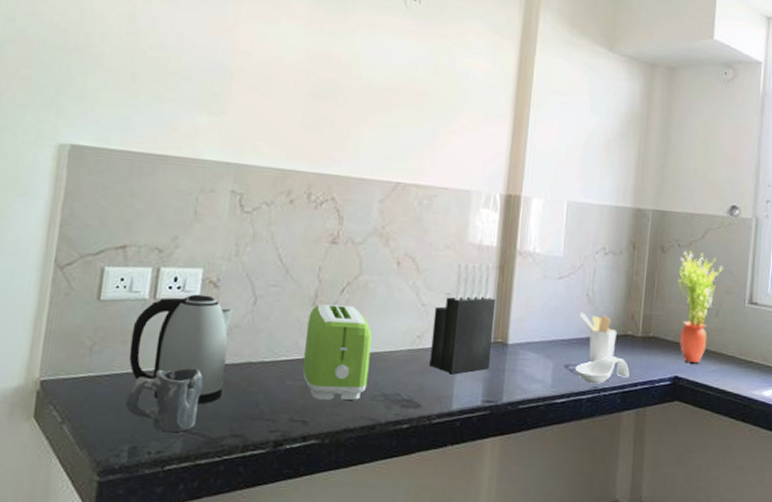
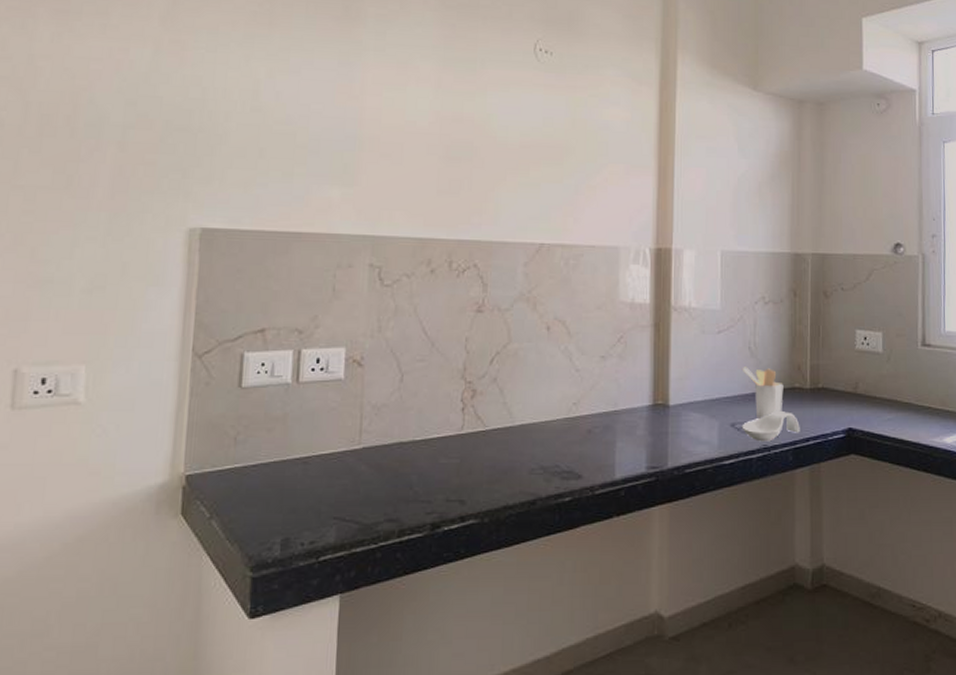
mug: present [125,366,204,433] -> none [274,450,354,522]
kettle: present [129,294,234,404] -> none [275,375,380,490]
toaster: present [302,304,372,400] -> none [456,376,526,476]
knife block: present [429,262,496,375] -> none [588,322,653,441]
potted plant: present [678,250,723,363] -> none [844,293,892,412]

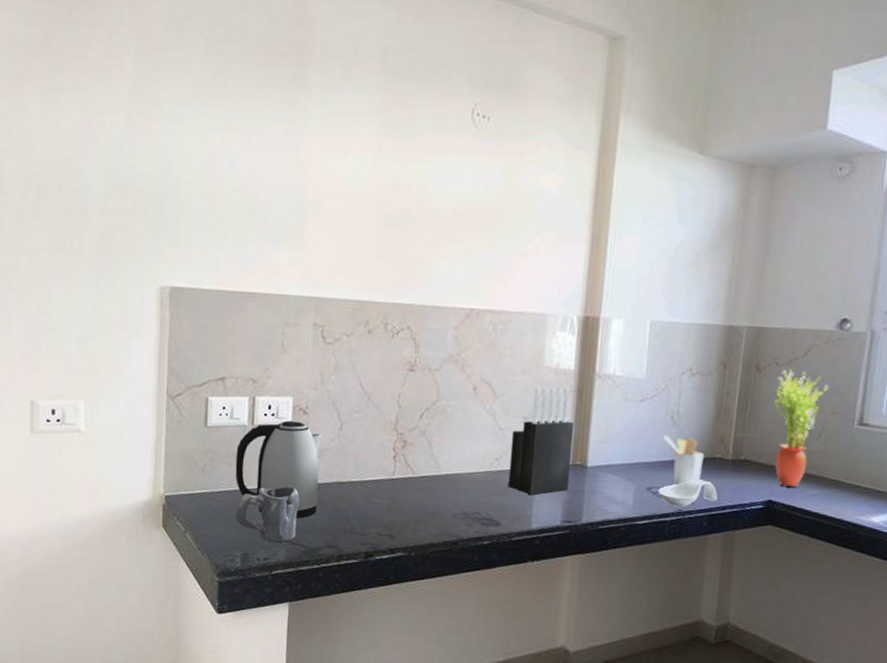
mug: none [274,450,354,522] -> present [235,485,300,543]
kettle: none [275,375,380,490] -> present [235,420,322,519]
knife block: none [588,322,653,441] -> present [508,386,574,495]
potted plant: none [844,293,892,412] -> present [774,368,829,487]

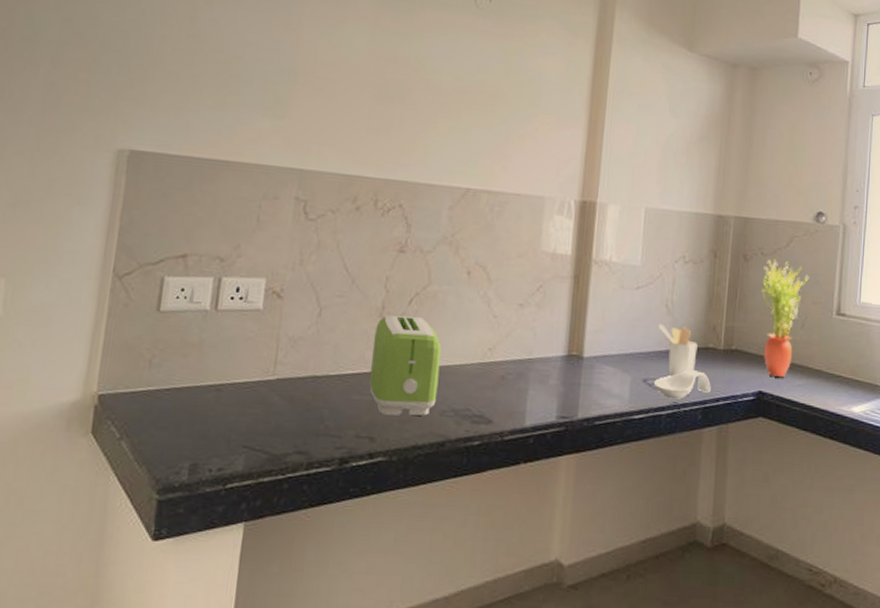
kettle: present [235,420,322,519] -> none [189,305,298,420]
mug: present [235,485,300,543] -> none [186,380,267,450]
toaster: none [388,428,452,518] -> present [369,315,442,416]
knife block: present [508,386,574,495] -> none [501,271,571,389]

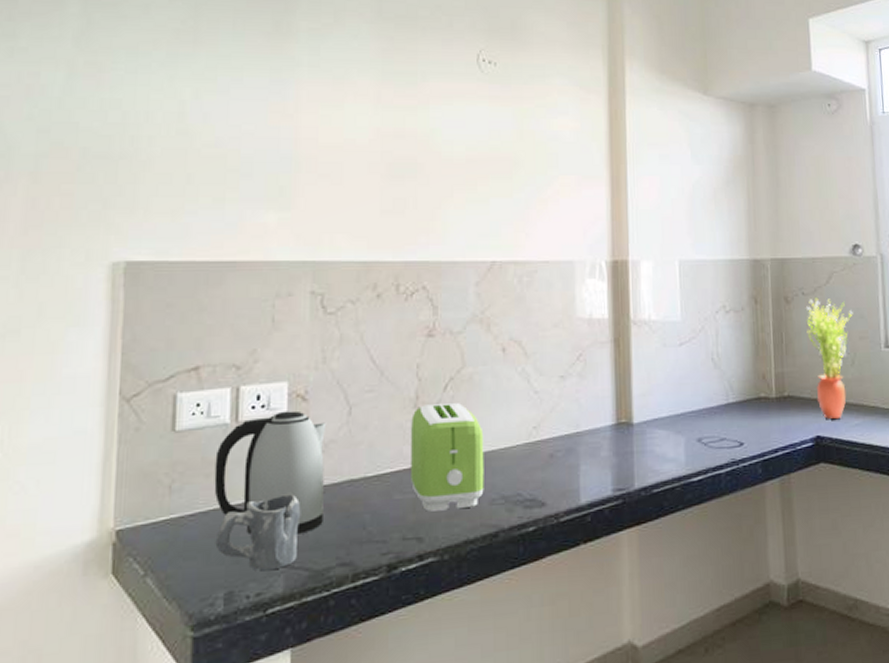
mug: none [186,380,267,450] -> present [215,492,301,571]
kettle: none [189,305,298,420] -> present [214,410,327,534]
spoon rest: present [653,369,711,399] -> none [708,421,768,456]
utensil holder: present [657,324,698,376] -> none [705,379,749,432]

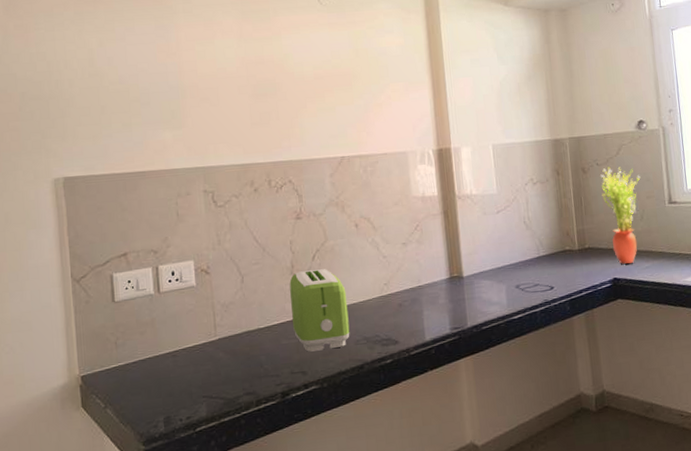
kettle: present [214,410,327,534] -> none [146,282,231,375]
mug: present [215,492,301,571] -> none [153,342,214,401]

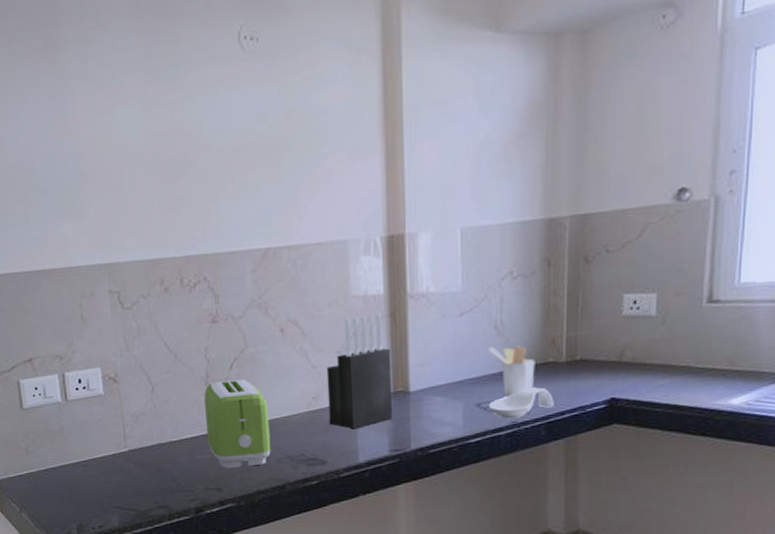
knife block: none [395,211,451,311] -> present [326,313,393,430]
utensil holder: none [520,237,557,279] -> present [487,345,535,397]
spoon rest: none [525,270,574,298] -> present [488,386,554,419]
potted plant: present [600,167,641,264] -> none [608,254,670,381]

